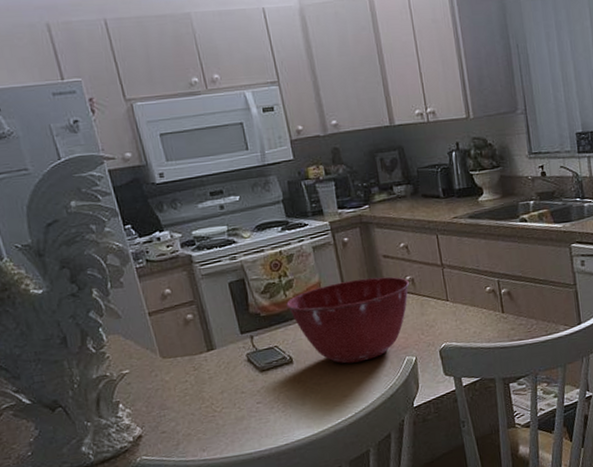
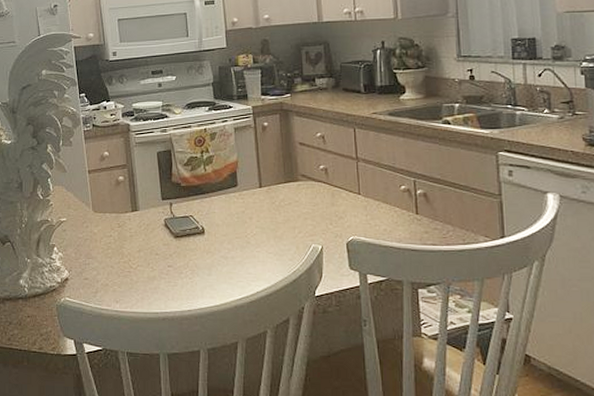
mixing bowl: present [286,276,409,364] -> none [205,162,322,242]

